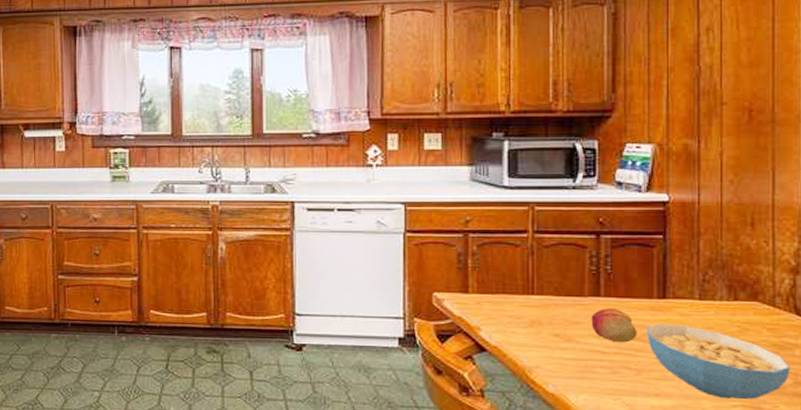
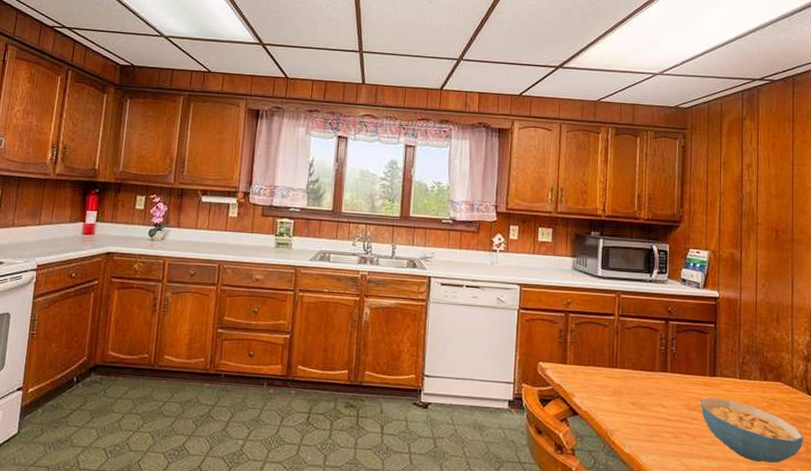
fruit: present [591,308,638,343] -> none [659,382,694,412]

